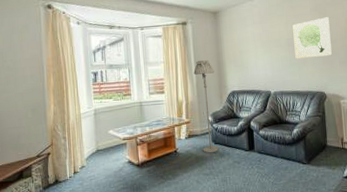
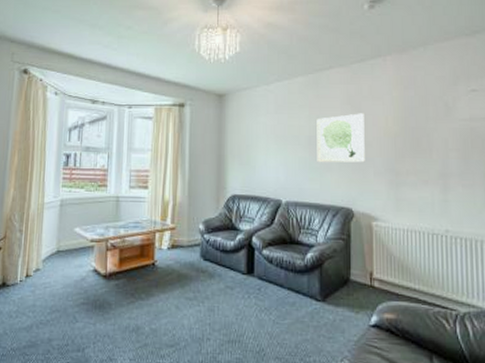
floor lamp: present [193,60,219,153] -> none [187,153,213,272]

